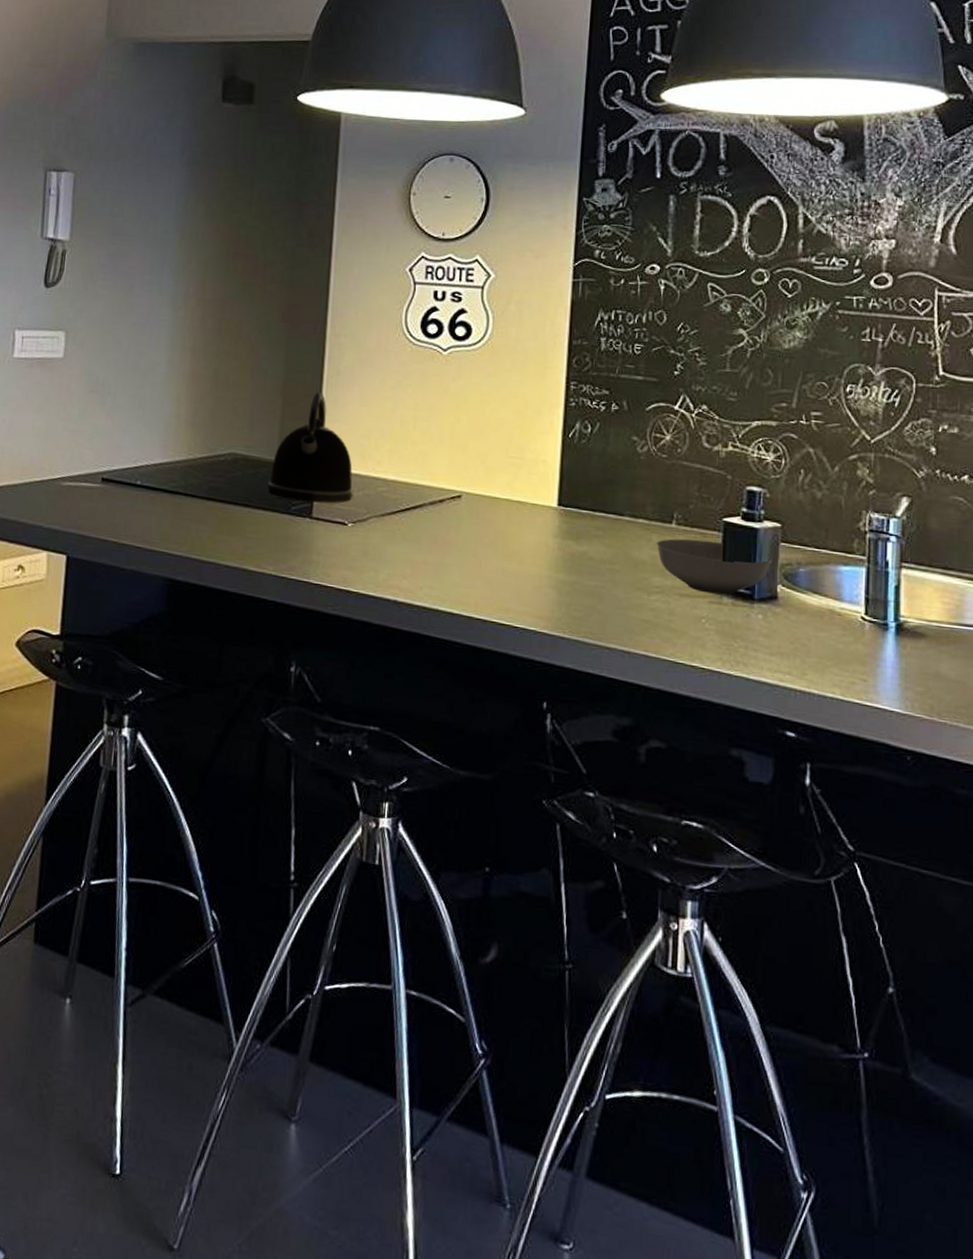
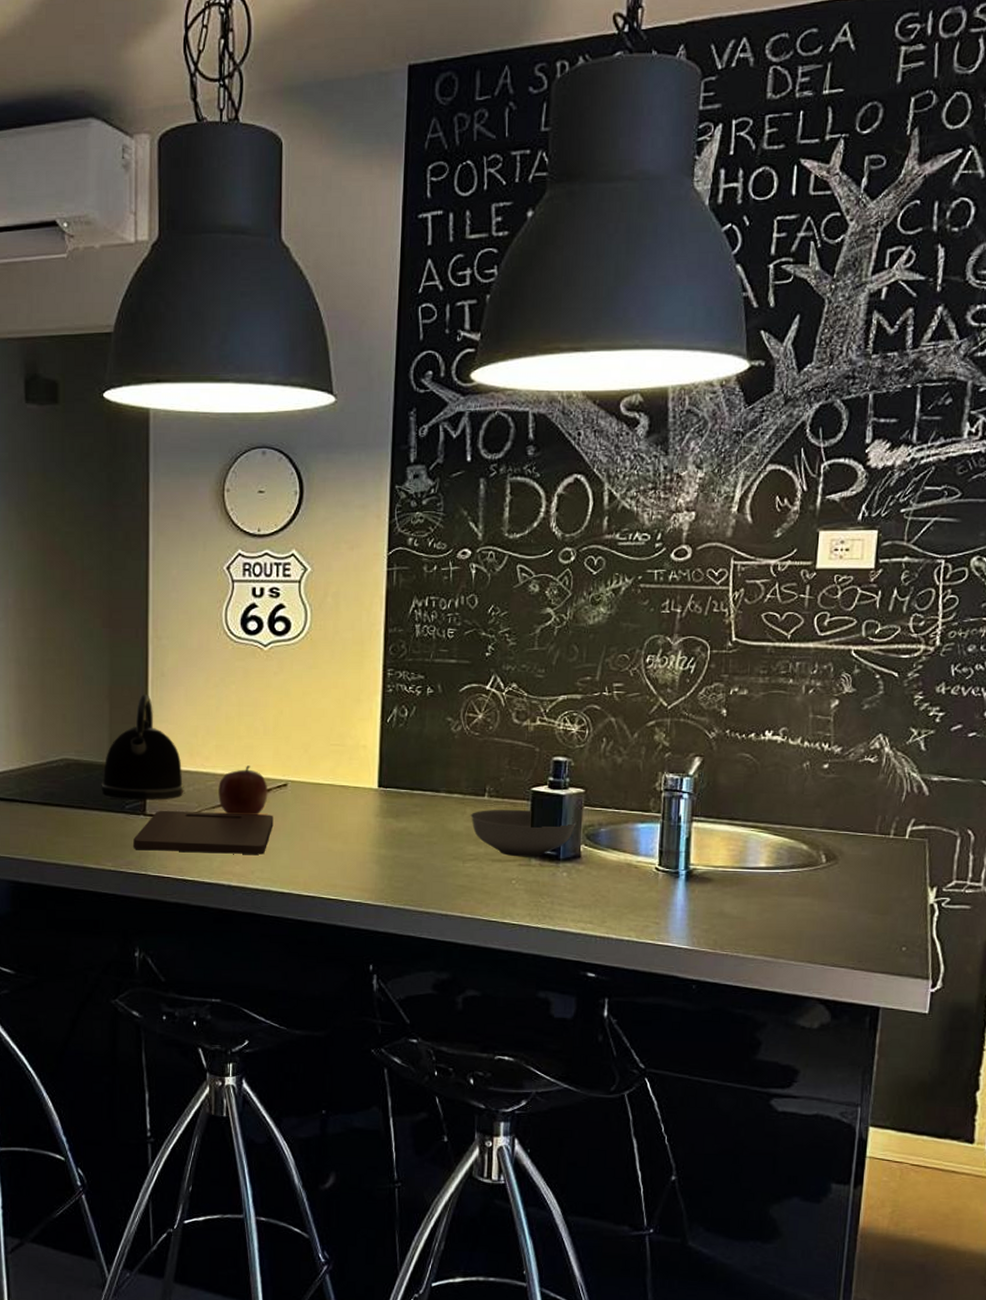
cutting board: none [297,514,446,570] -> present [133,810,274,854]
fruit: none [388,473,441,527] -> present [218,765,268,815]

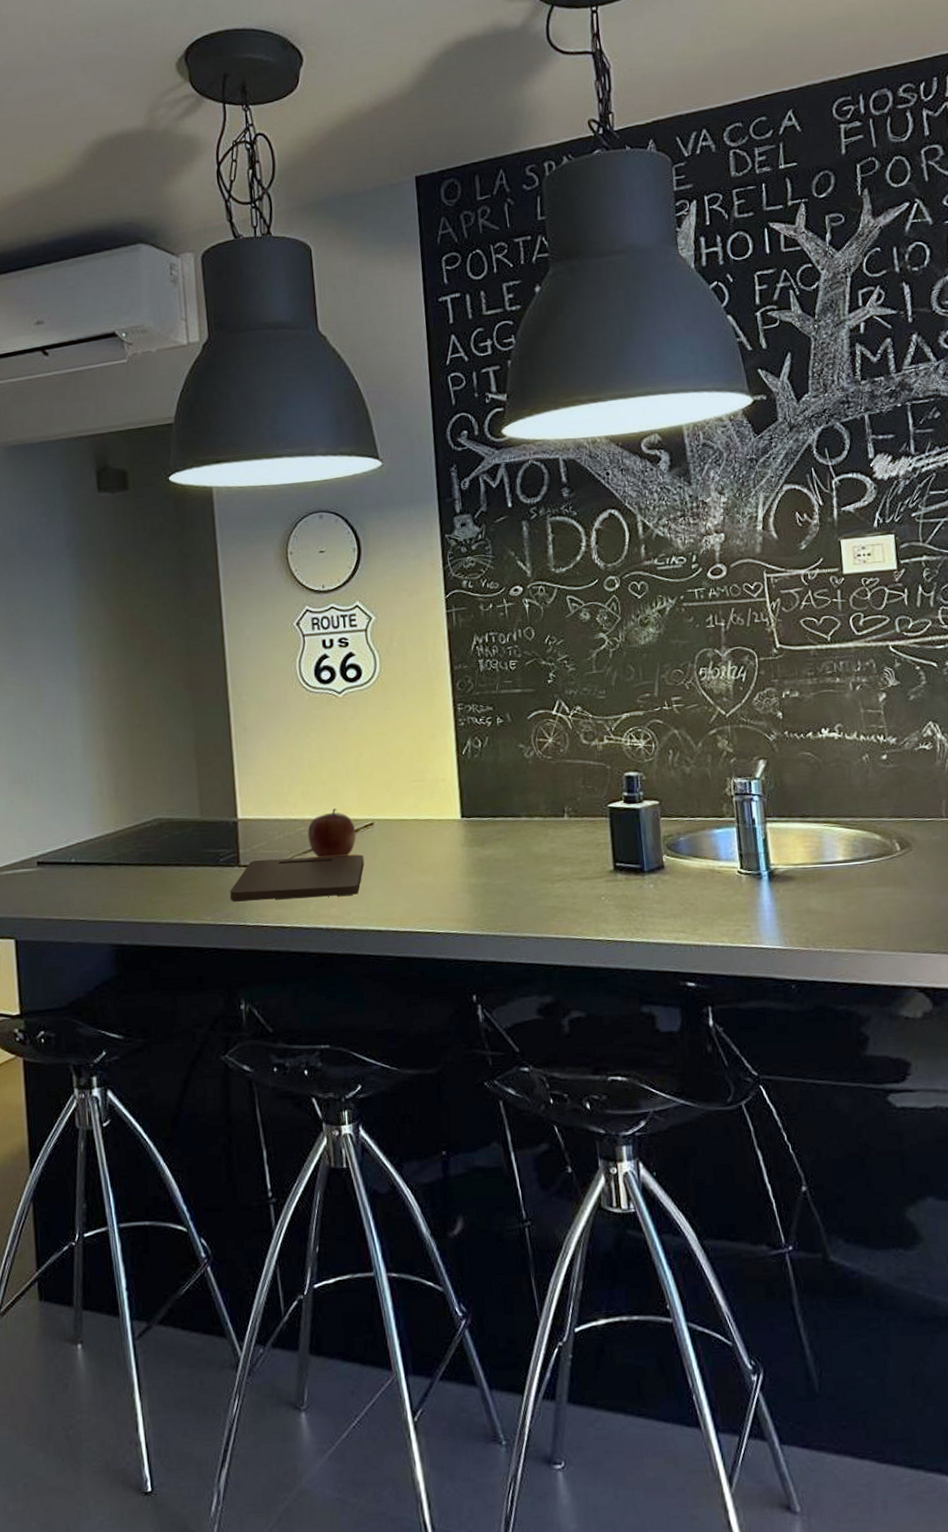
kettle: present [101,695,184,801] -> none [194,750,275,853]
bowl: present [470,809,577,857] -> none [552,826,656,874]

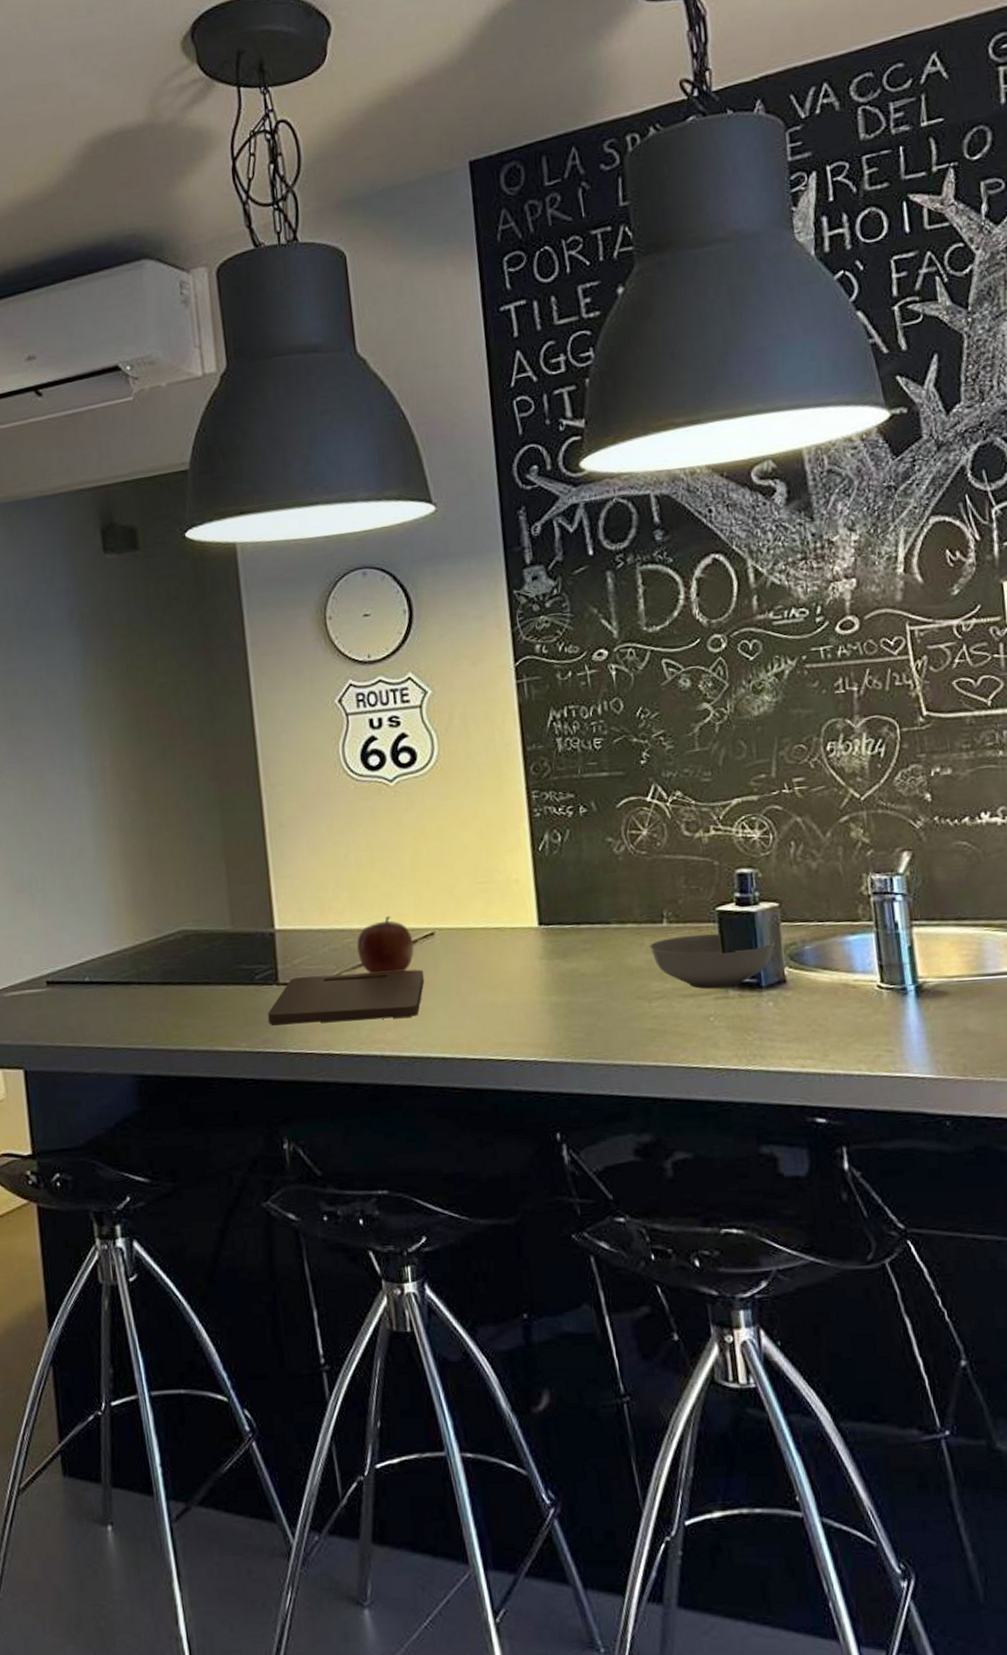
bowl: none [552,826,656,874] -> present [649,933,776,990]

